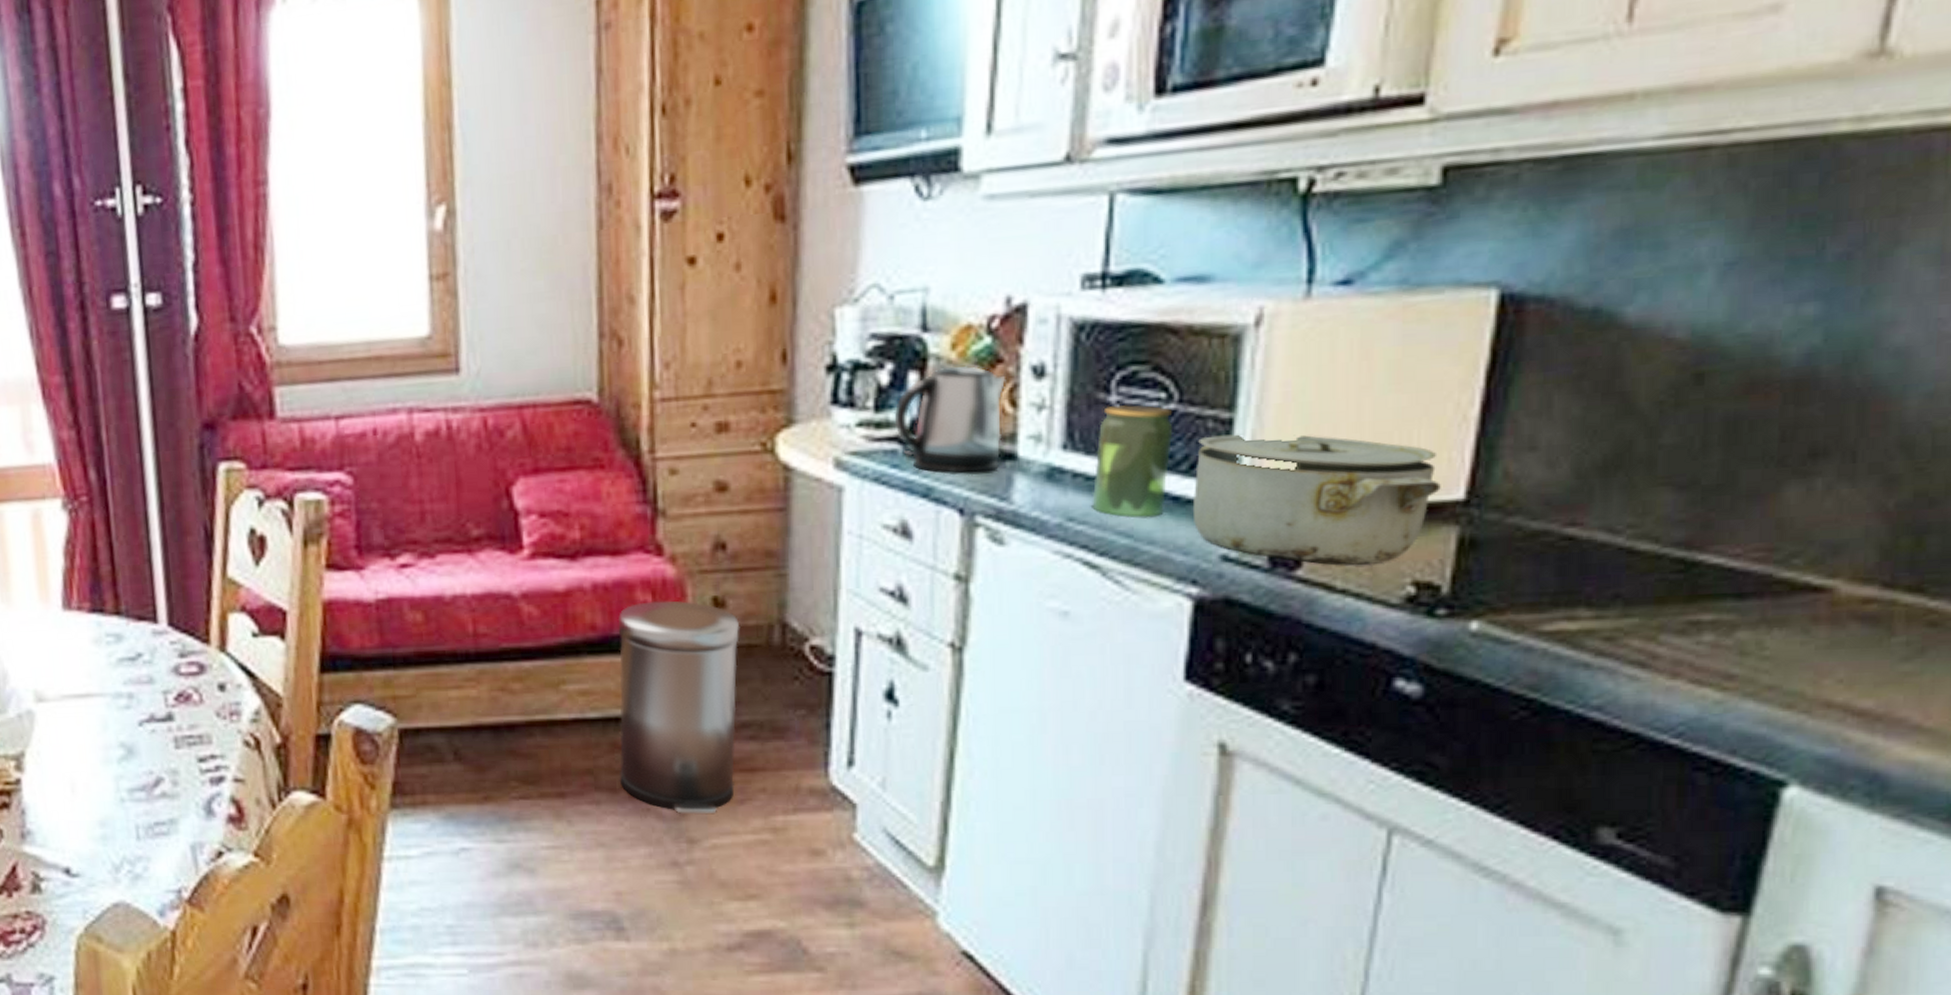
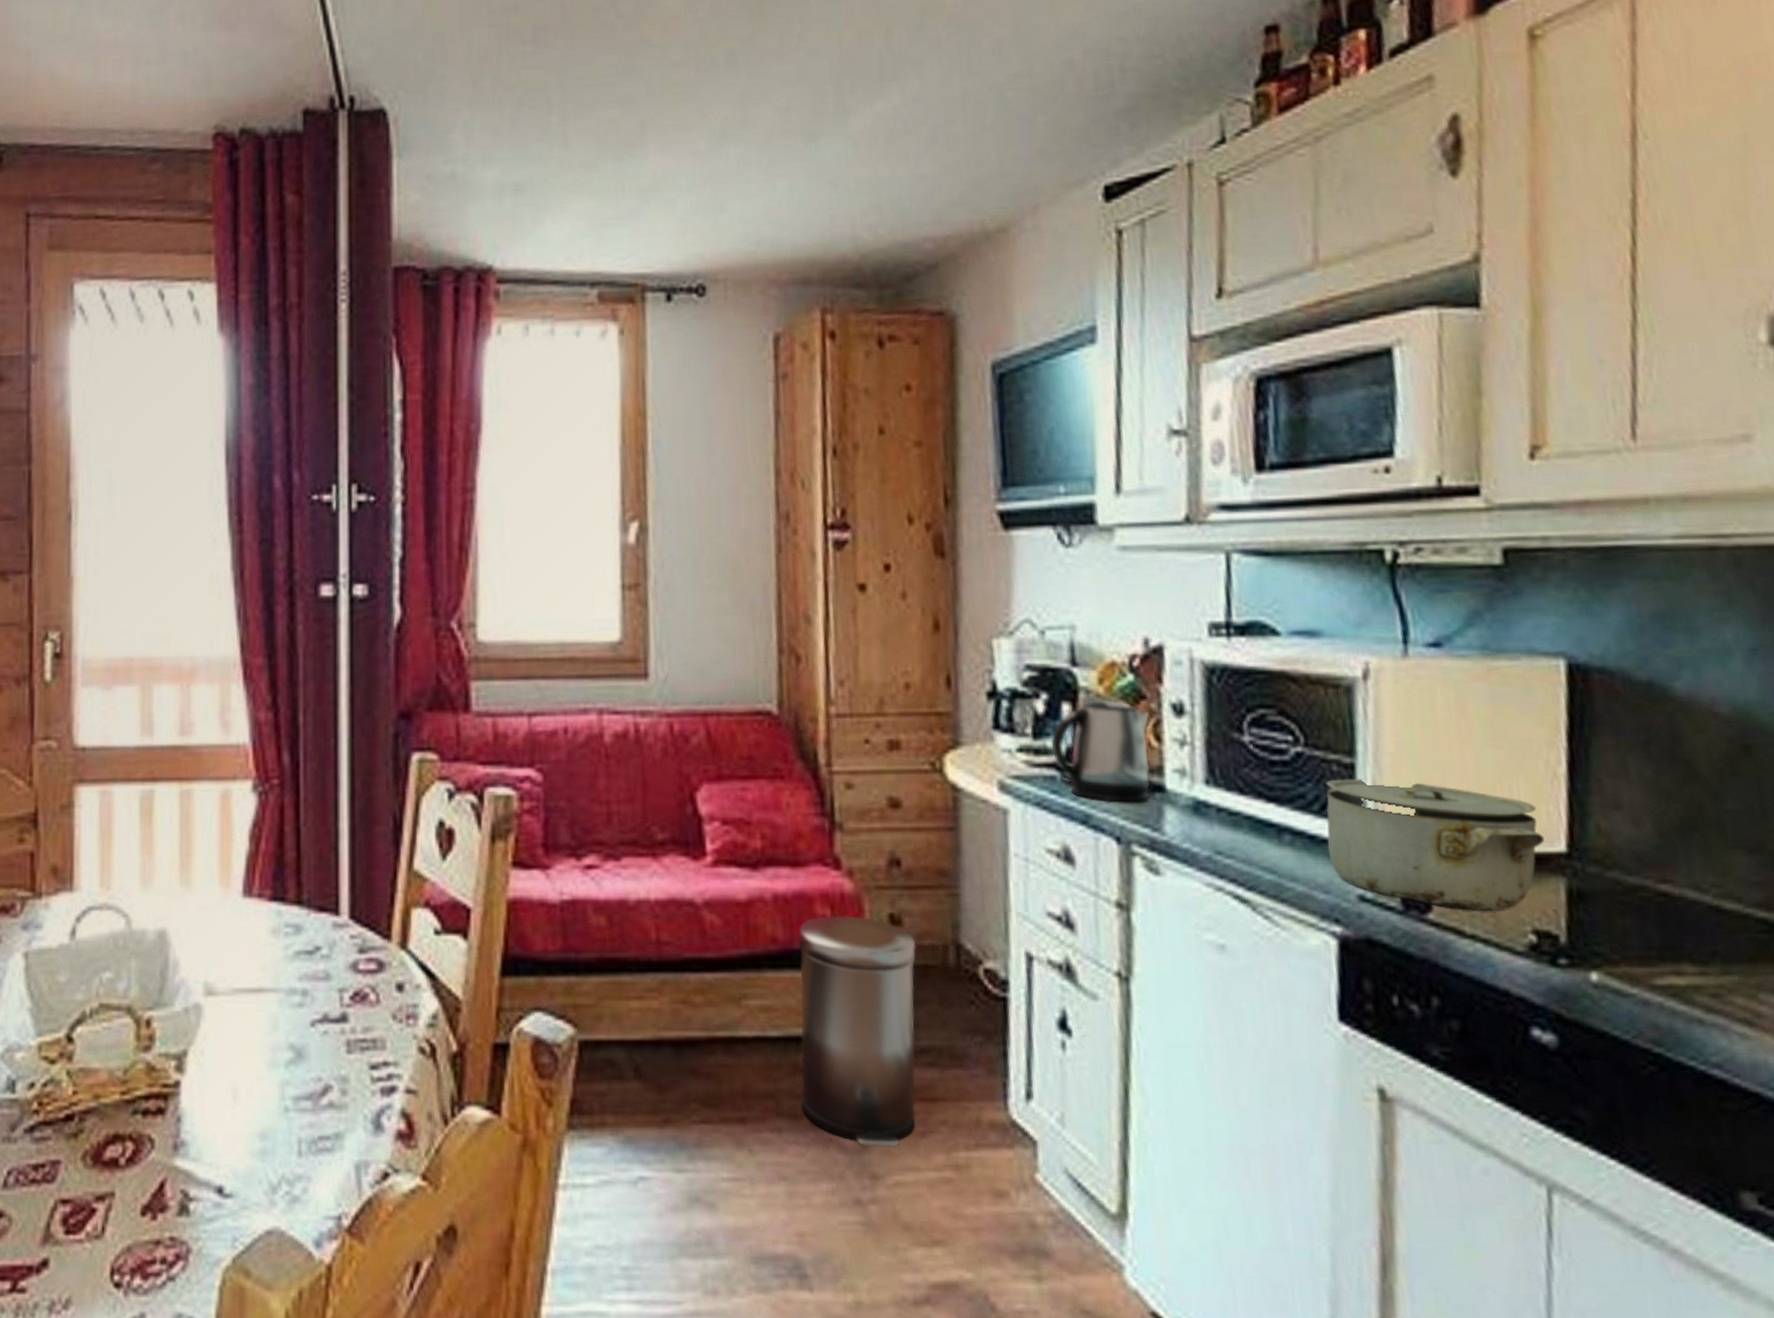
jar: present [1090,405,1174,520] -> none [1235,746,1304,857]

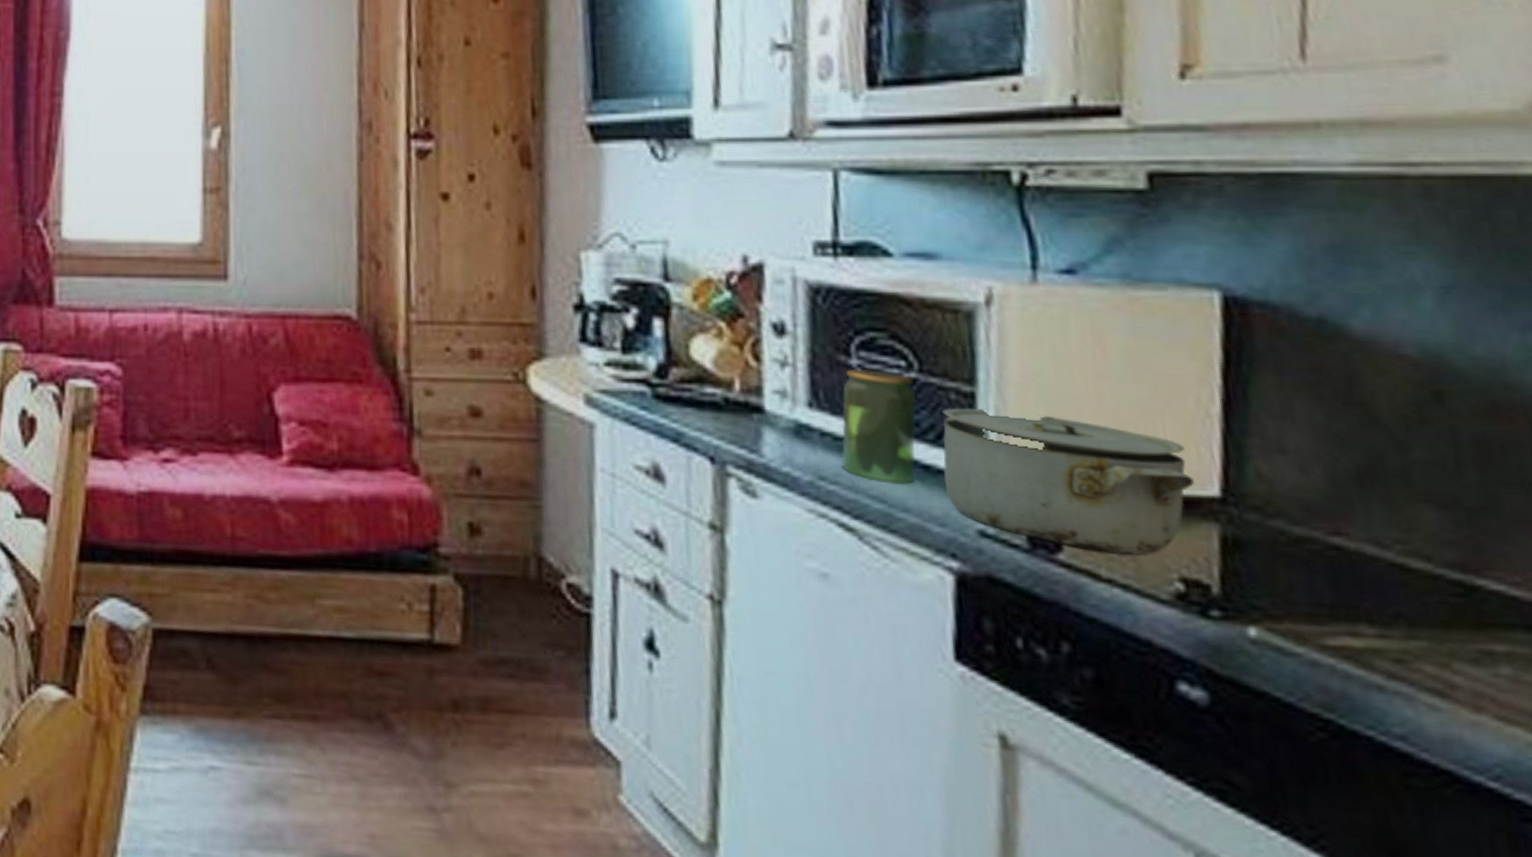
pedal bin: present [798,916,917,1148] -> none [374,521,496,757]
kettle: present [1050,699,1150,806] -> none [640,316,748,426]
jar: none [1235,746,1304,857] -> present [840,369,917,486]

